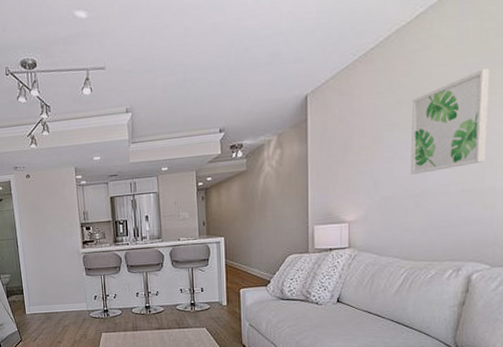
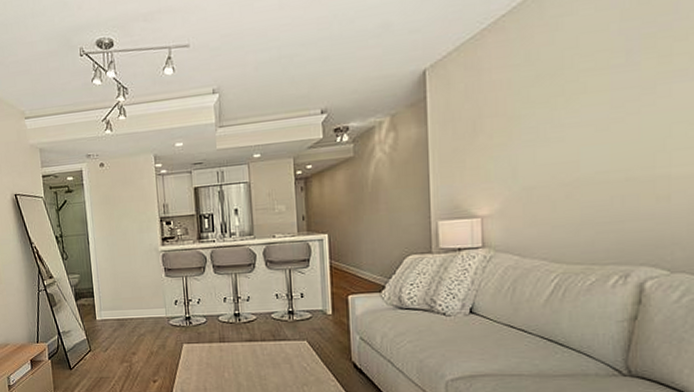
wall art: present [410,68,491,175] -> none [555,33,655,160]

